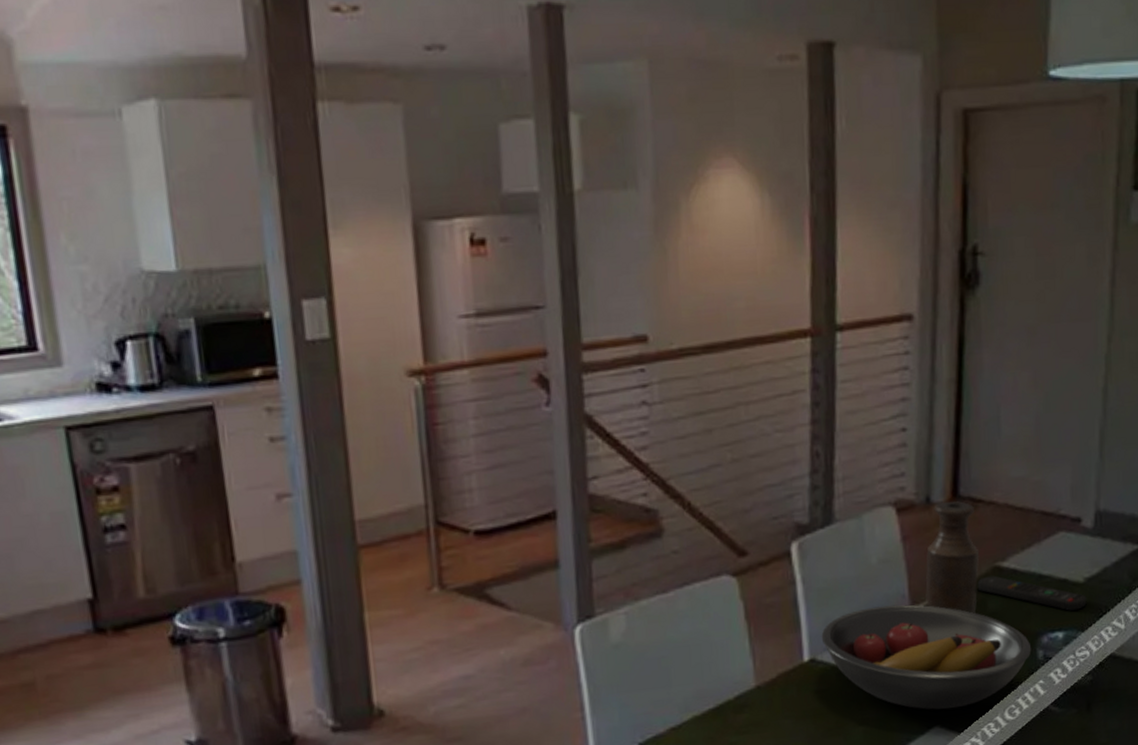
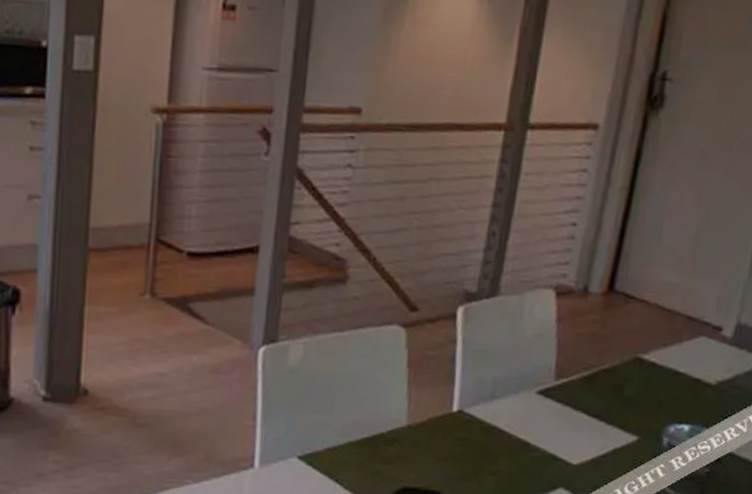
fruit bowl: present [821,604,1032,710] -> none [471,374,658,476]
bottle: present [925,501,980,614] -> none [569,293,626,395]
remote control: present [977,575,1087,611] -> none [617,365,716,408]

